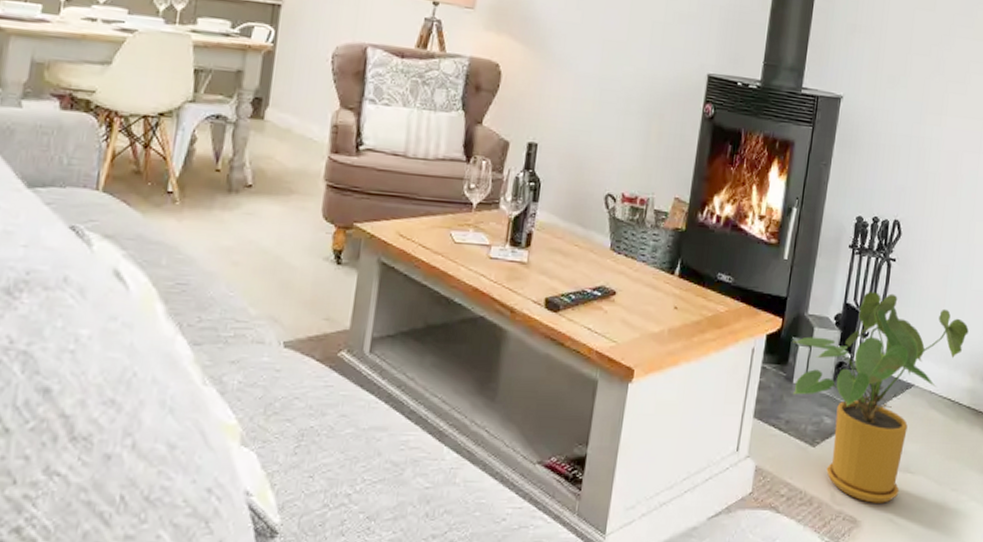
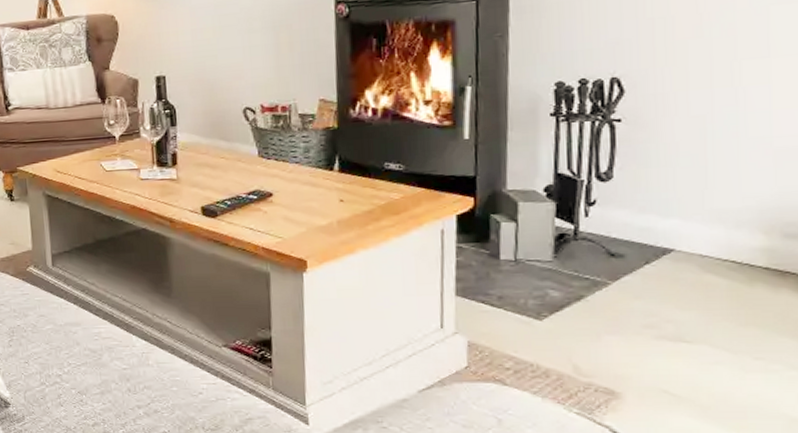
house plant: present [793,292,969,503] -> none [493,156,751,374]

